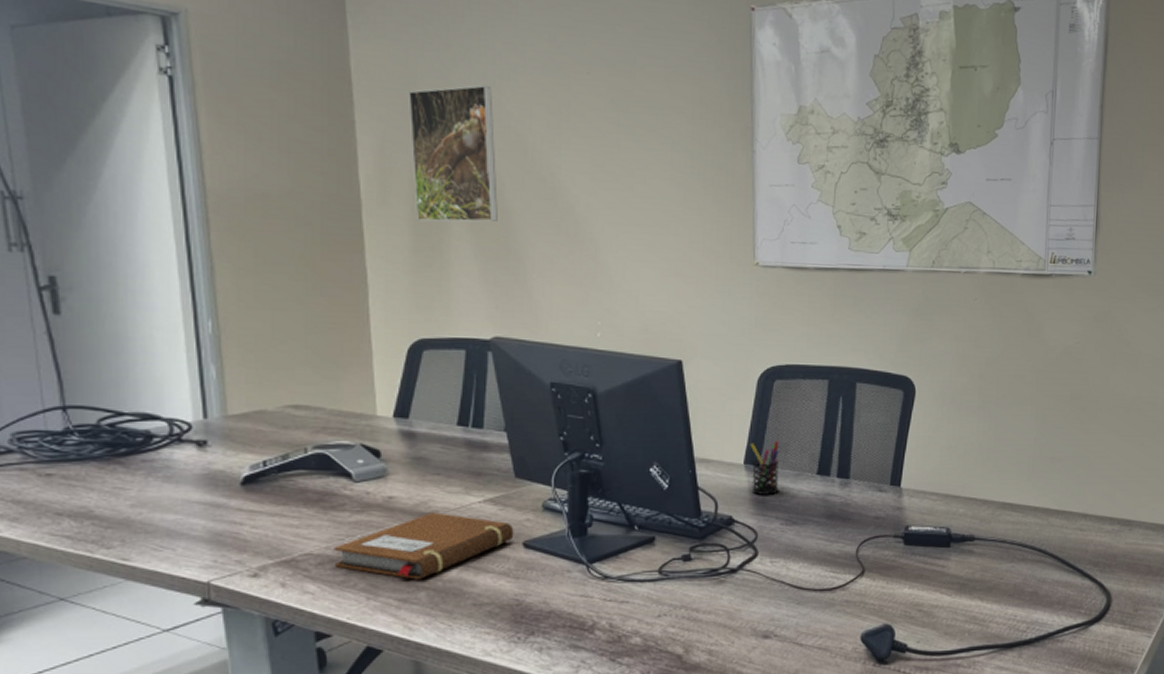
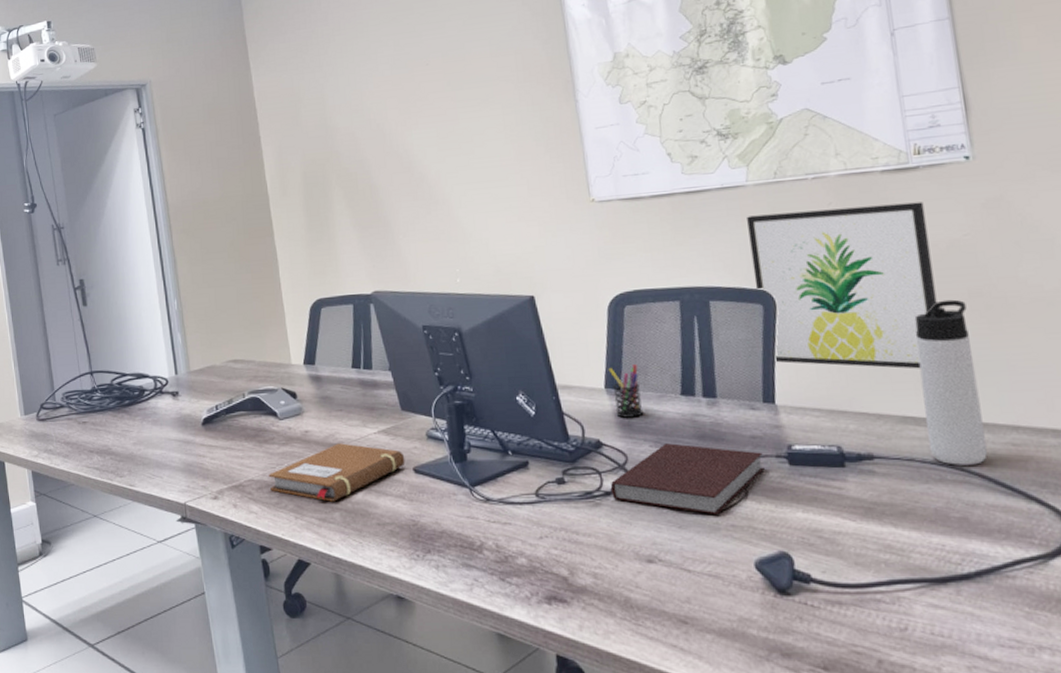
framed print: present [409,84,498,222] -> none [295,90,368,206]
notebook: none [736,522,883,592] -> present [610,443,765,515]
wall art: none [899,301,1050,461] -> present [747,202,937,369]
thermos bottle: none [1018,400,1067,547] -> present [914,299,988,465]

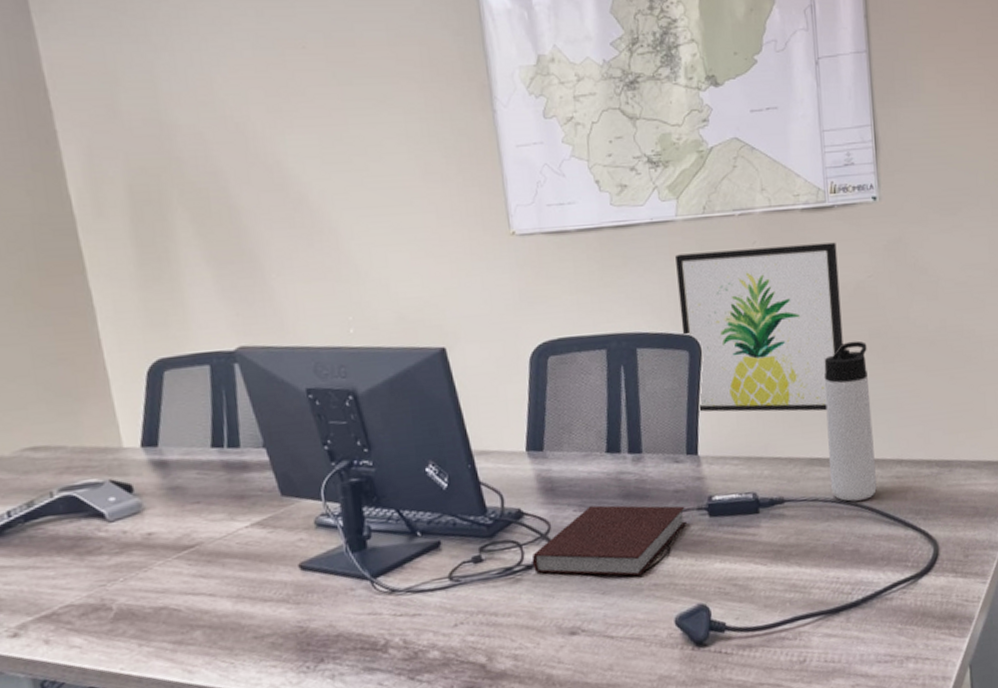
notebook: present [268,443,405,502] -> none [95,543,289,619]
pen holder: present [608,364,644,418] -> none [530,422,568,483]

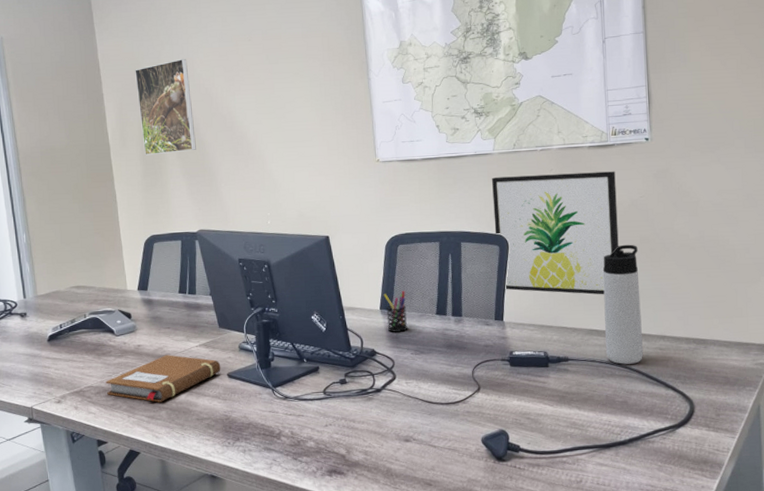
notebook: none [95,543,289,619] -> present [105,355,221,403]
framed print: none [110,73,226,232] -> present [135,58,196,156]
pen holder: none [530,422,568,483] -> present [383,291,408,332]
notebook: present [532,505,686,577] -> none [380,351,493,405]

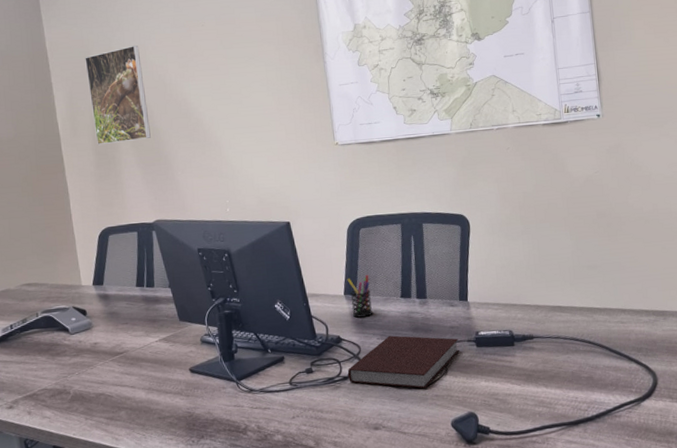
notebook: present [105,355,221,403] -> none [60,351,183,403]
notebook: none [380,351,493,405] -> present [347,335,459,389]
wall art: present [492,171,619,295] -> none [450,148,577,271]
thermos bottle: present [602,244,644,364] -> none [562,219,606,340]

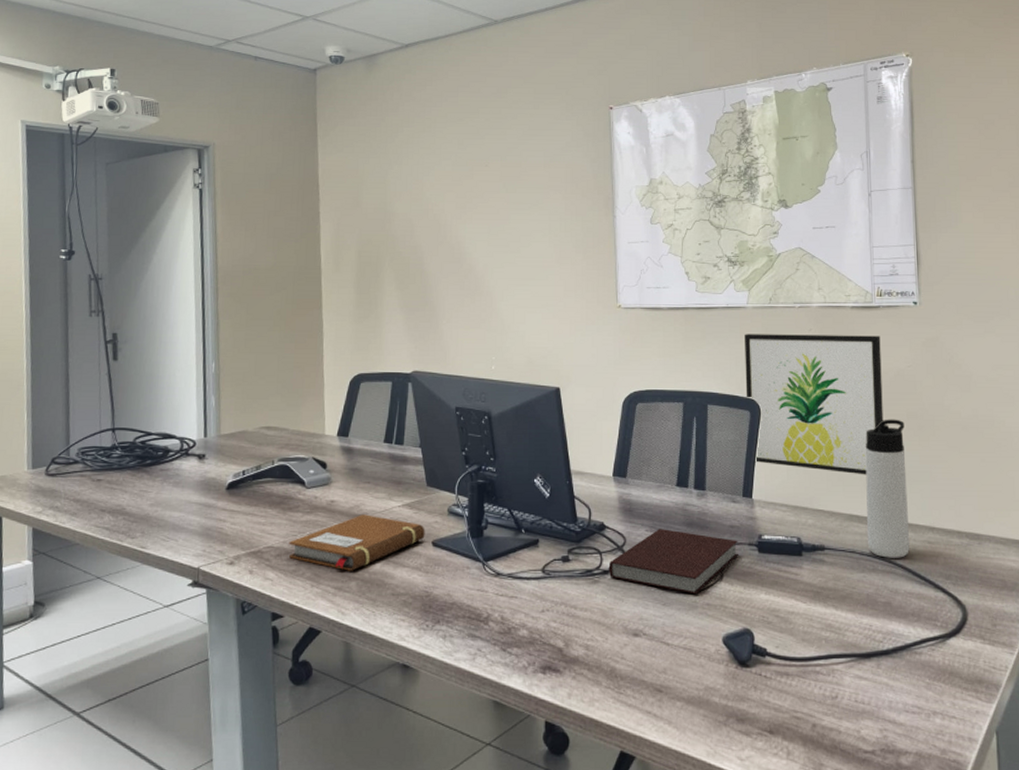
notebook: none [60,351,183,403] -> present [289,514,425,571]
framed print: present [85,45,151,146] -> none [357,180,418,284]
pen holder: present [347,275,373,318] -> none [617,456,644,504]
wall art: none [450,148,577,271] -> present [745,334,883,475]
thermos bottle: none [562,219,606,340] -> present [865,419,910,558]

